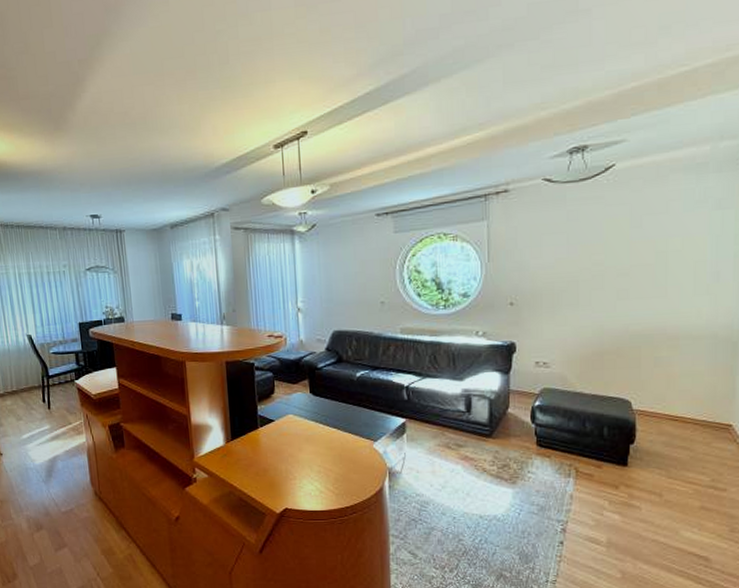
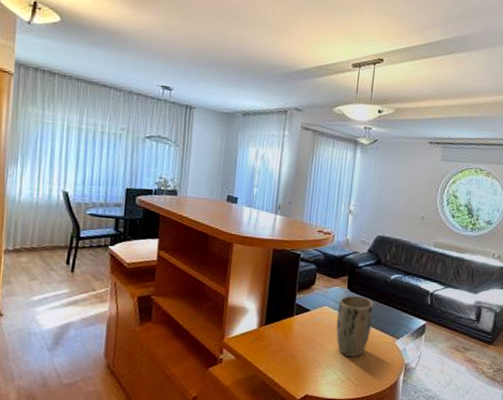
plant pot: none [303,399,343,466] -> present [336,295,374,358]

